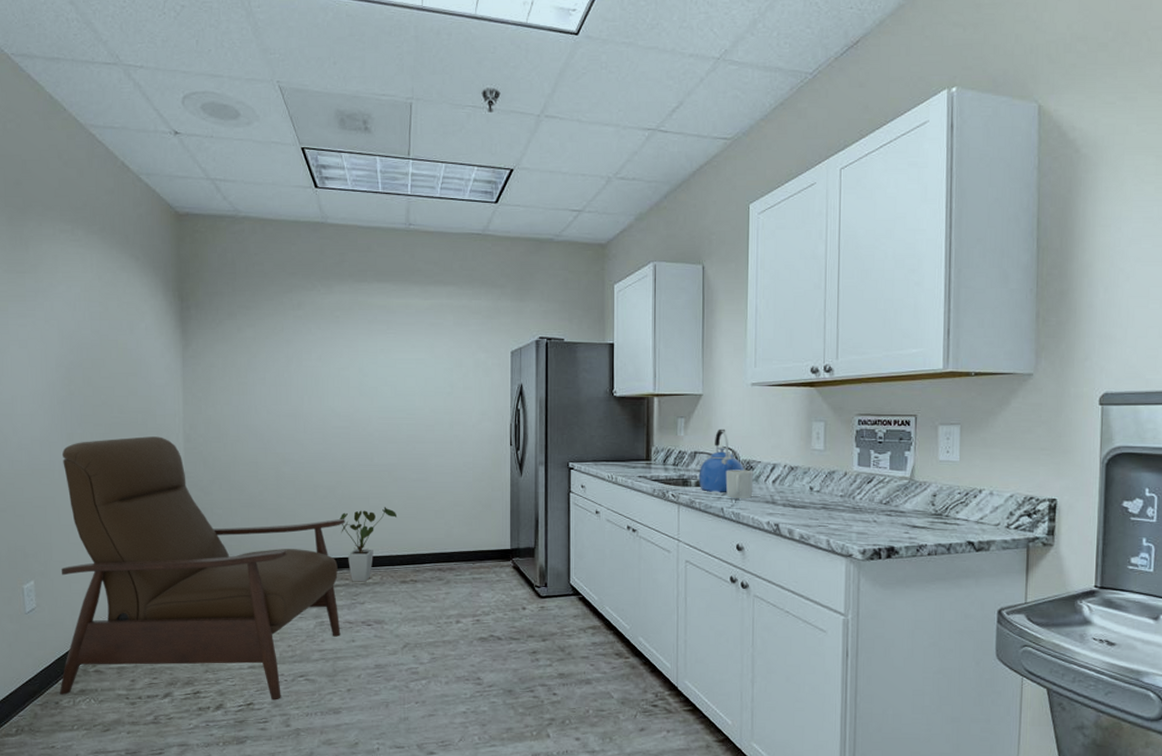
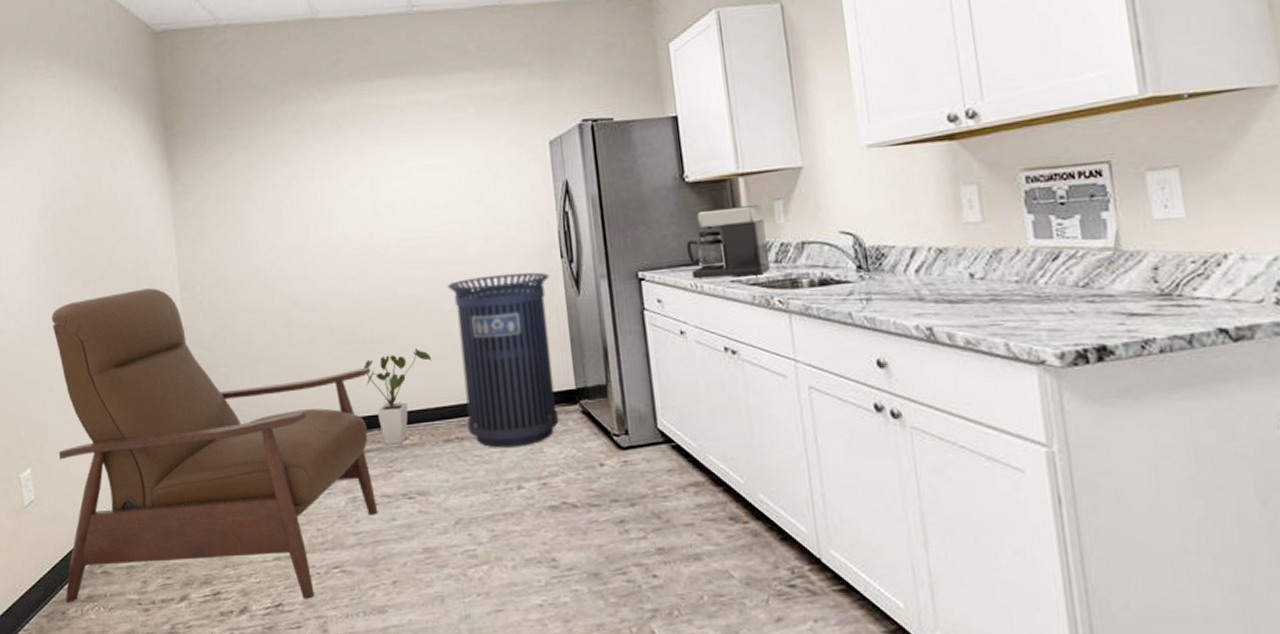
recycling bin: none [416,453,500,591] -> present [447,272,559,448]
coffee maker: none [608,420,670,474] -> present [686,205,771,279]
kettle: present [698,428,745,492] -> none [811,208,874,293]
mug: present [725,469,753,498] -> none [847,258,890,299]

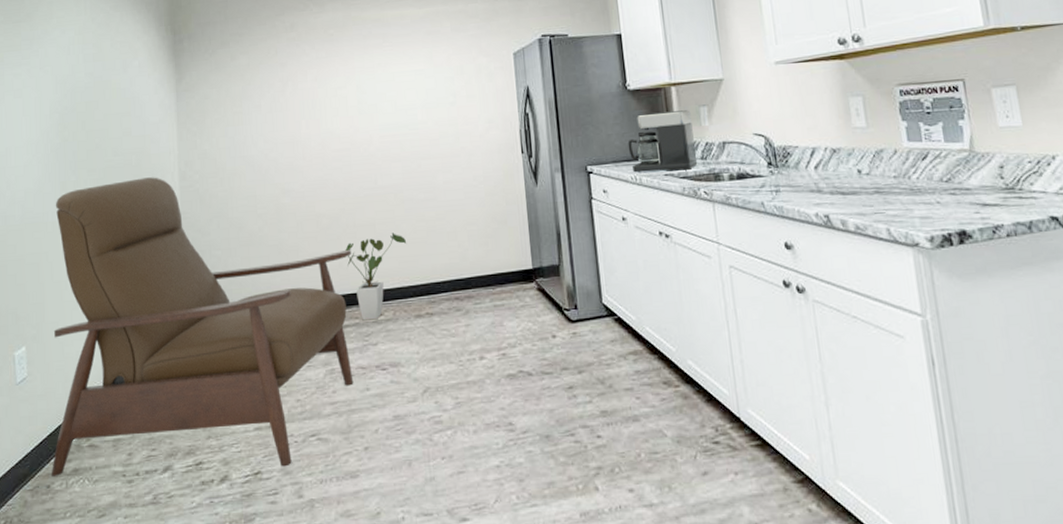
recycling bin: present [447,272,559,448] -> none [422,165,518,322]

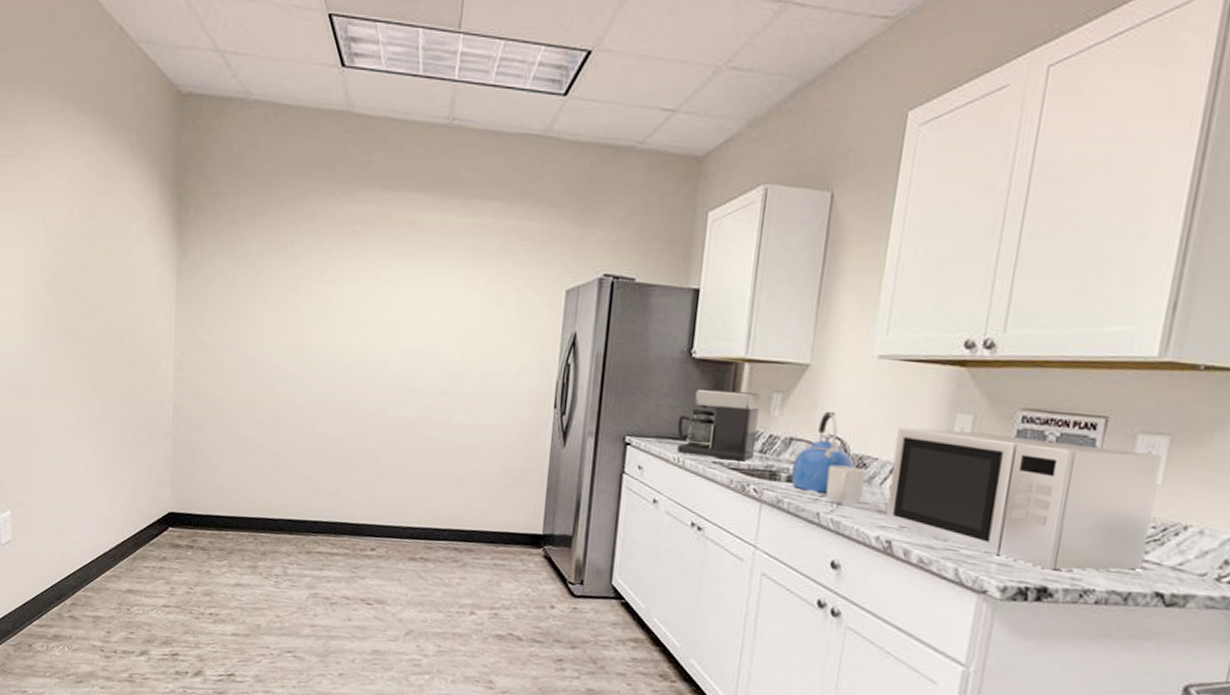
chair: present [51,177,354,476] -> none [32,359,350,675]
house plant: present [345,233,407,321] -> none [344,468,411,554]
kettle: none [730,114,782,185] -> present [791,411,855,494]
mug: none [760,156,795,190] -> present [825,464,866,504]
microwave: none [807,102,1033,215] -> present [885,427,1162,571]

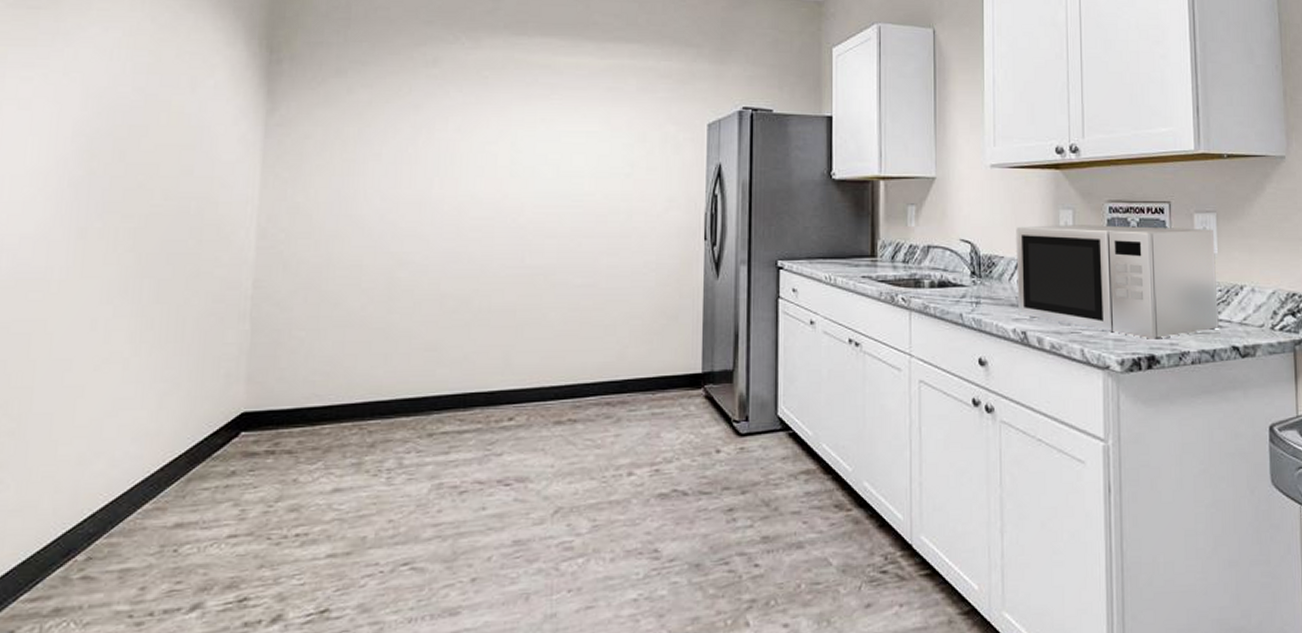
coffee maker: present [677,388,761,462] -> none [826,207,899,273]
kettle: present [791,411,855,494] -> none [933,218,986,294]
mug: present [825,464,866,504] -> none [964,267,996,302]

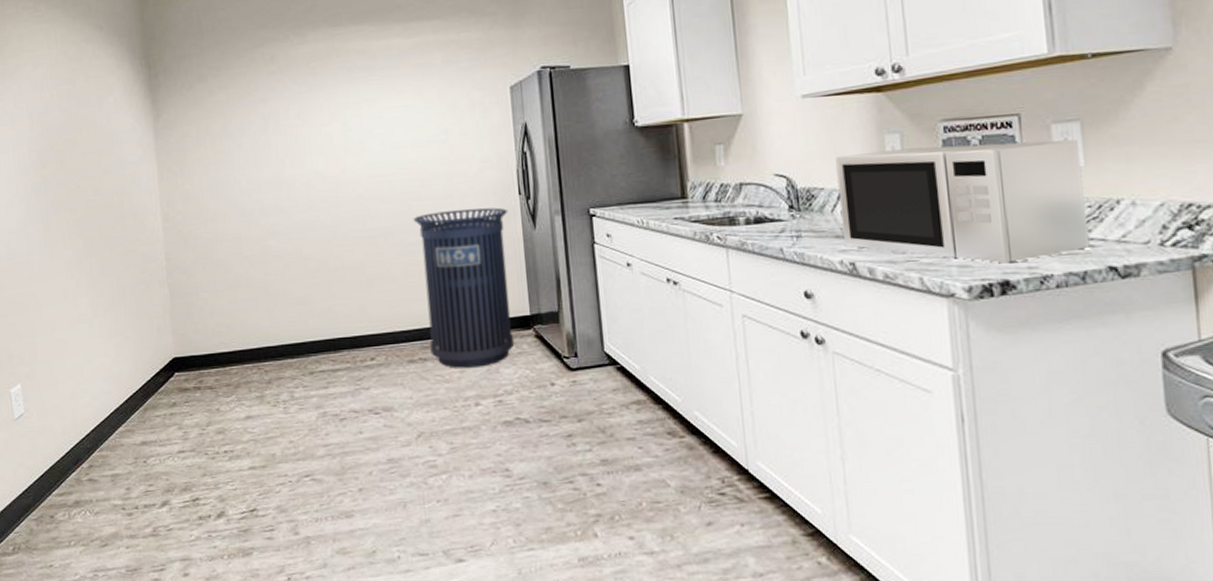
recycling bin: none [581,251,691,432] -> present [413,207,515,368]

